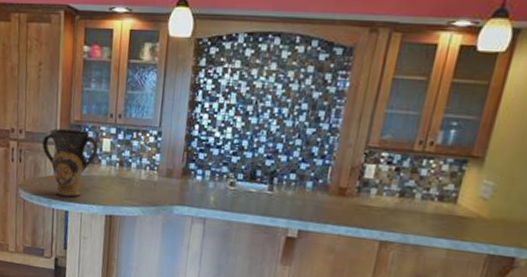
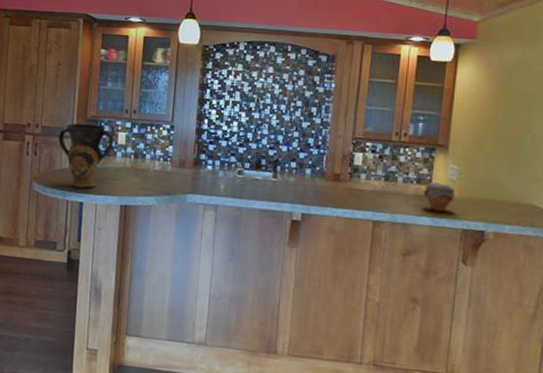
jar: none [445,199,486,234] -> present [424,182,455,212]

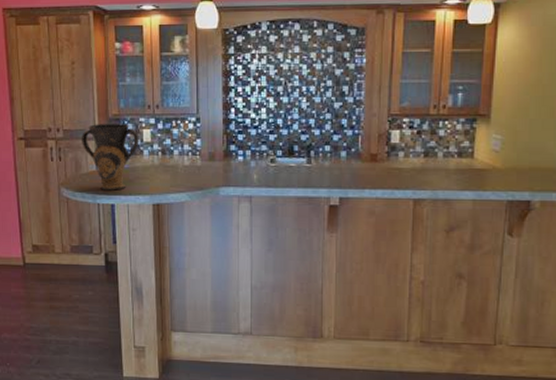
jar: present [424,182,455,212] -> none [466,154,499,184]

